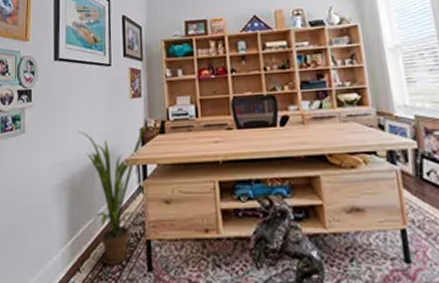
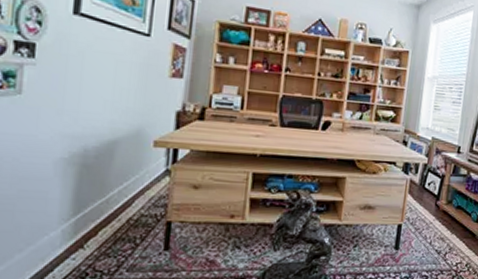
house plant: present [78,125,147,265] -> none [98,104,185,244]

